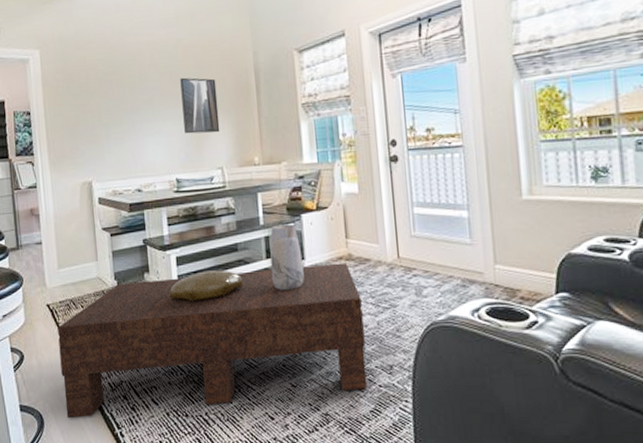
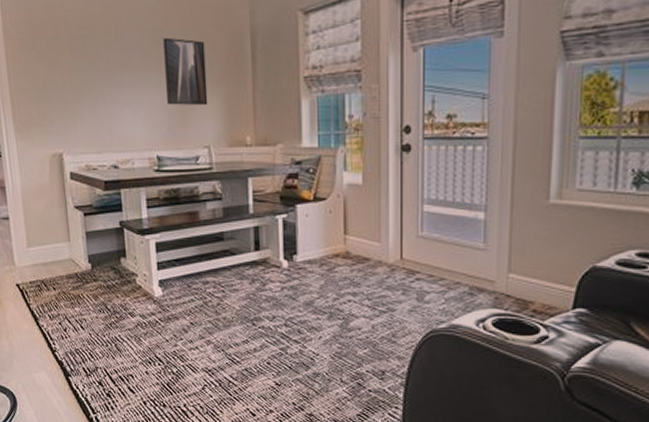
coffee table: present [57,262,368,419] -> none [28,260,357,401]
decorative bowl: present [169,270,243,302] -> none [148,259,228,291]
vase: present [270,224,304,291] -> none [259,214,295,287]

